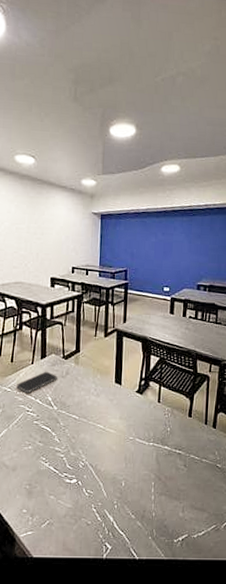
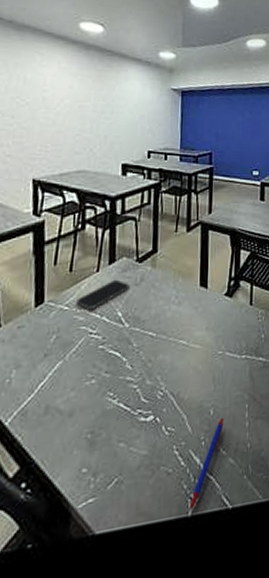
pen: none [104,489,134,555] -> present [190,417,224,512]

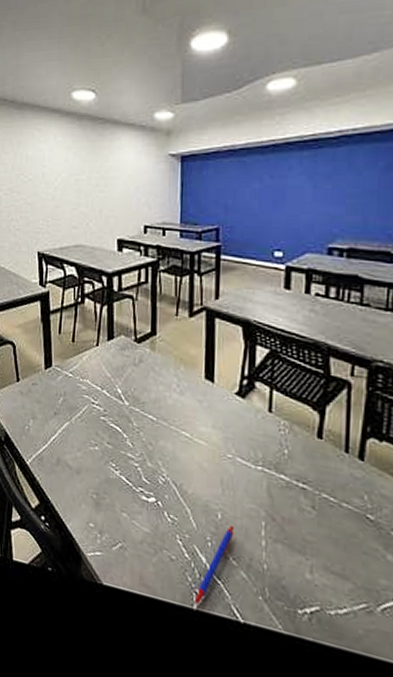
smartphone: present [76,279,130,309] -> none [79,356,128,381]

